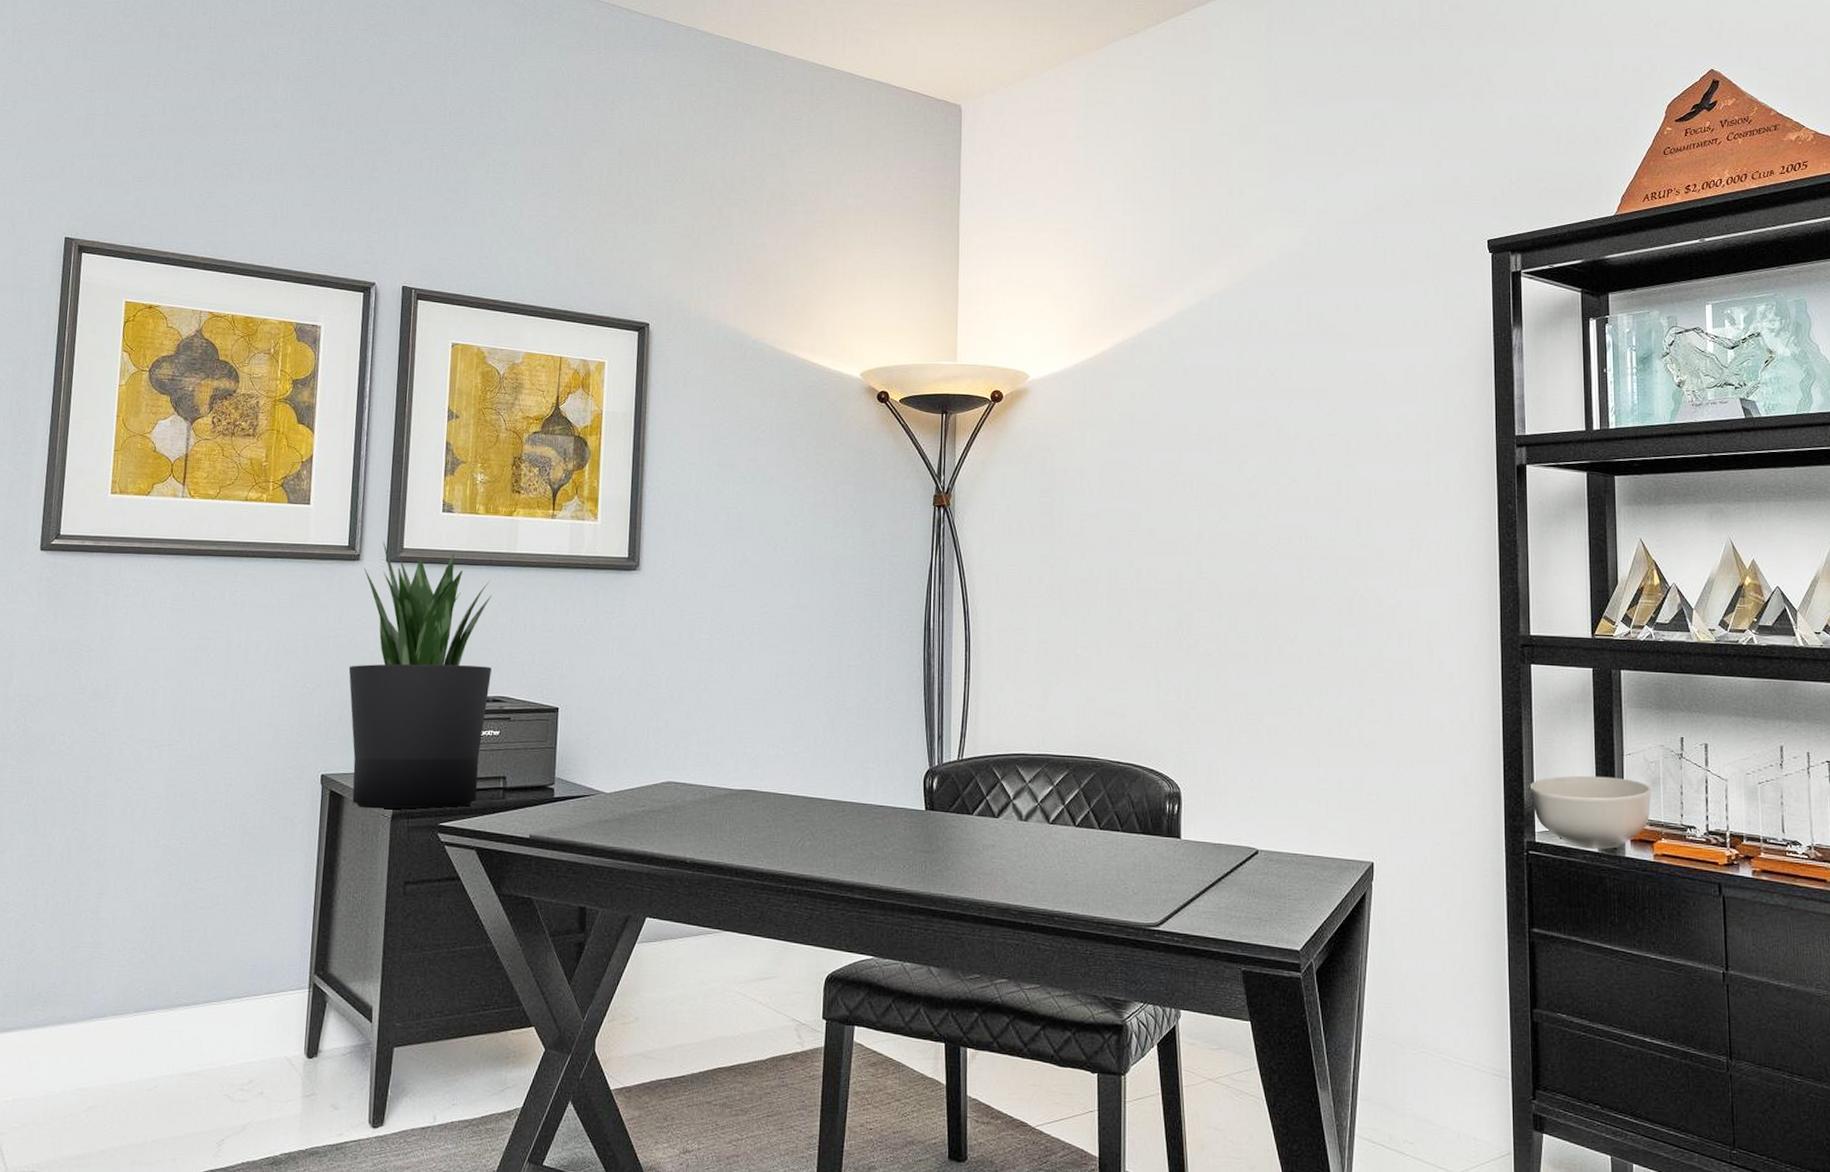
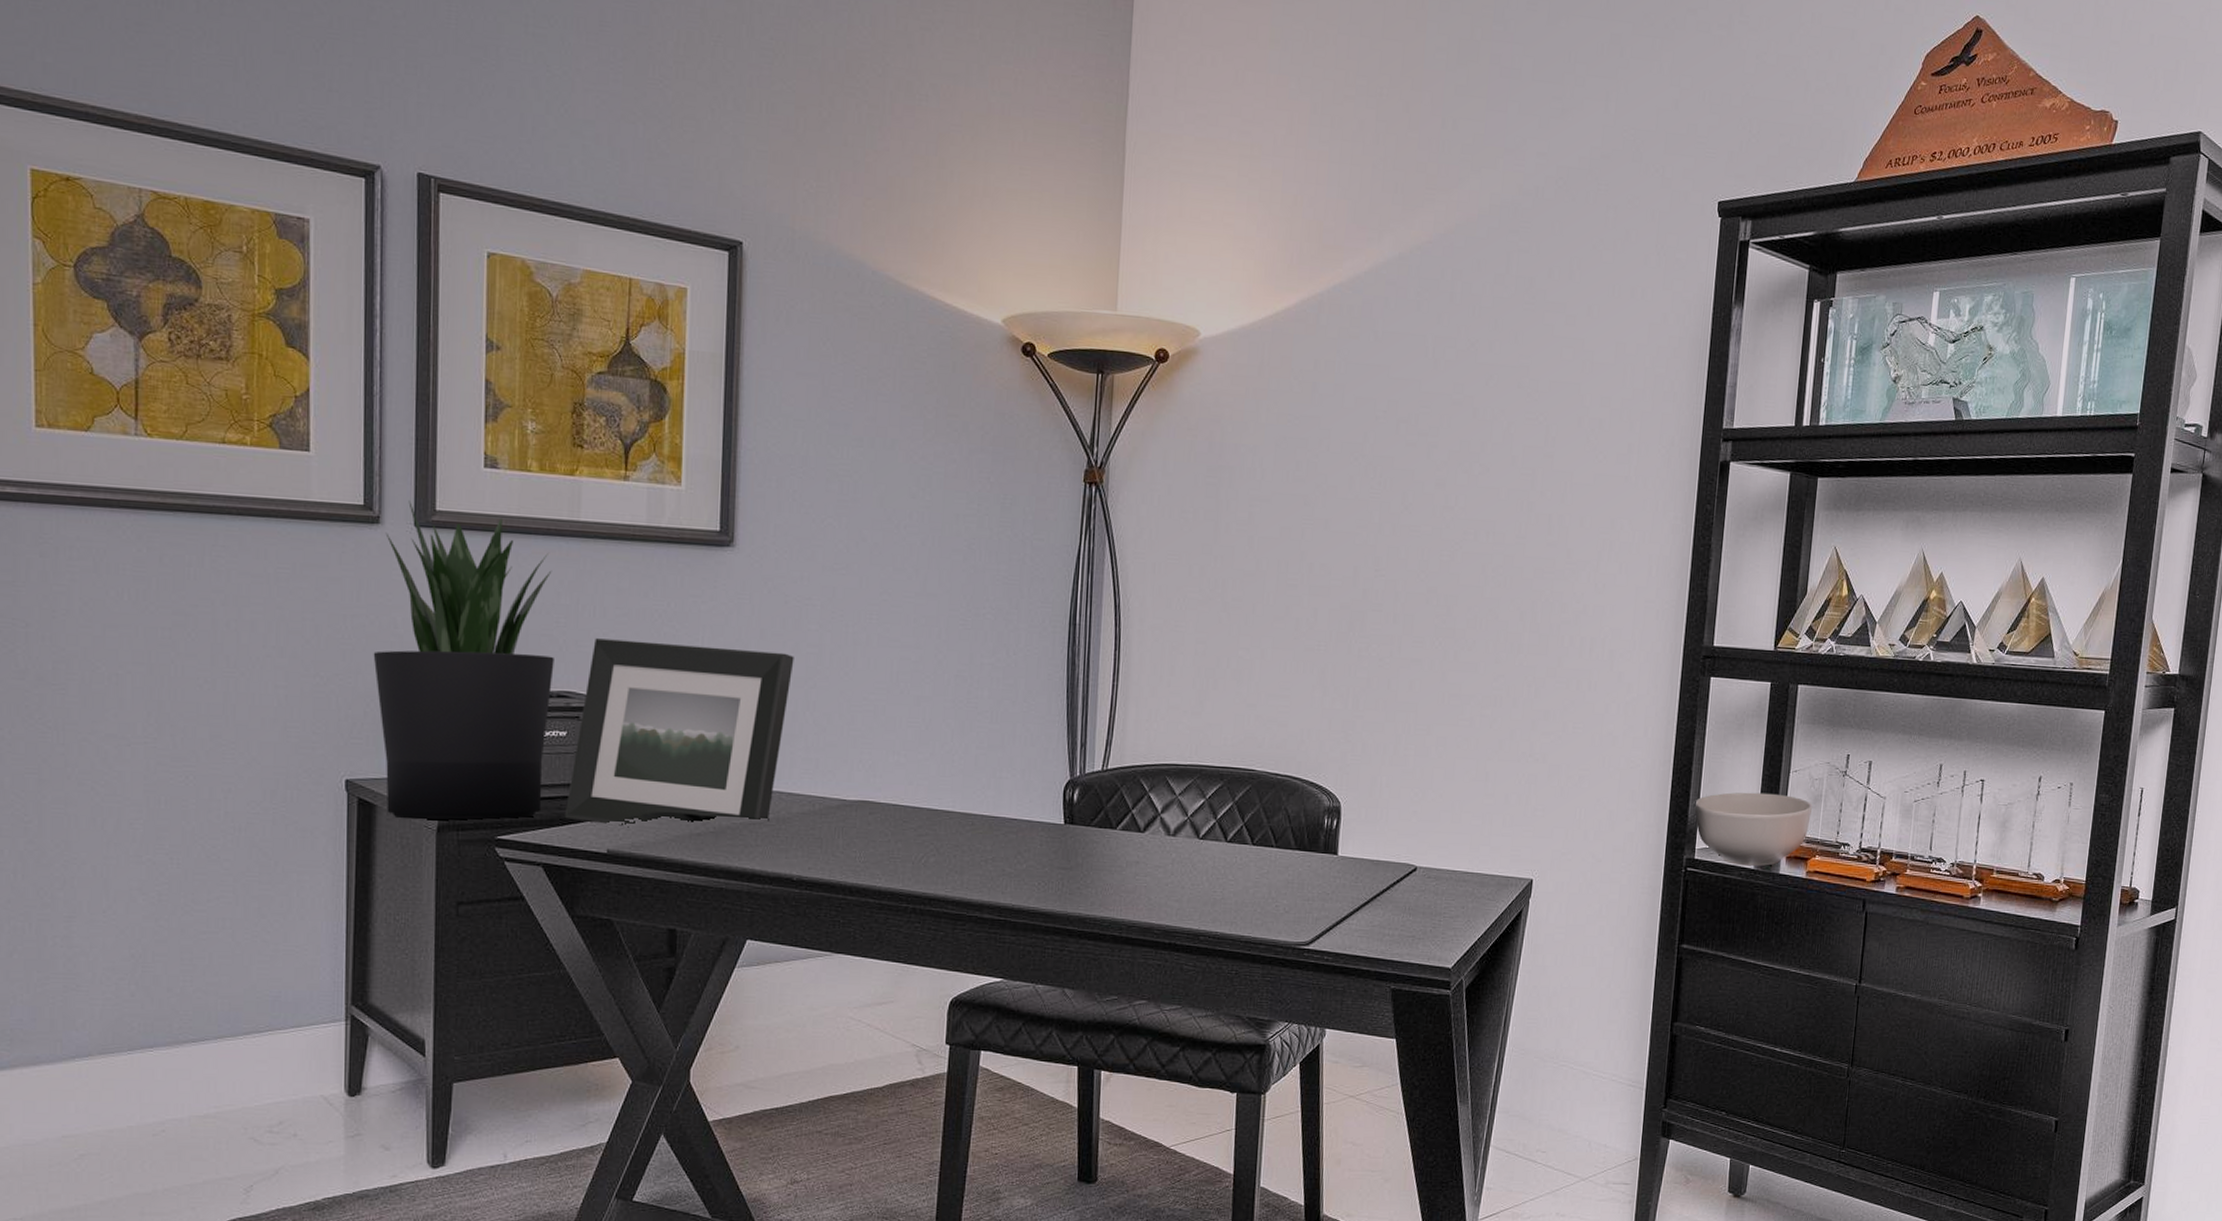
picture frame: none [495,651,689,814] -> present [564,638,794,826]

